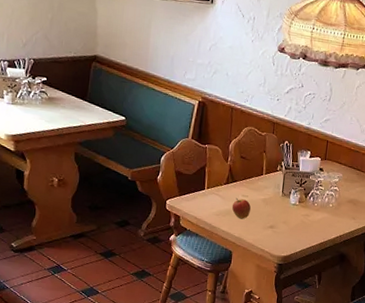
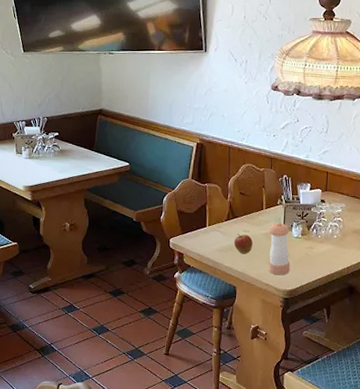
pepper shaker: none [265,188,287,242] -> present [269,222,290,276]

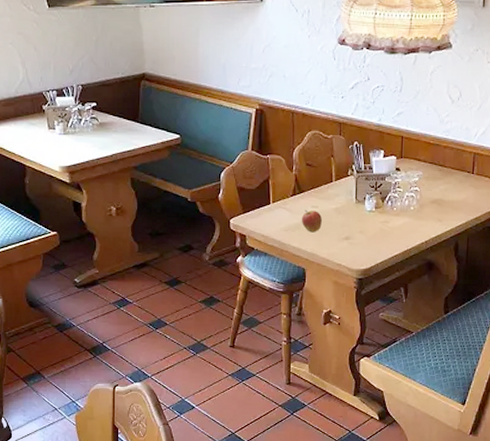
pepper shaker: present [269,222,290,276] -> none [339,195,364,254]

